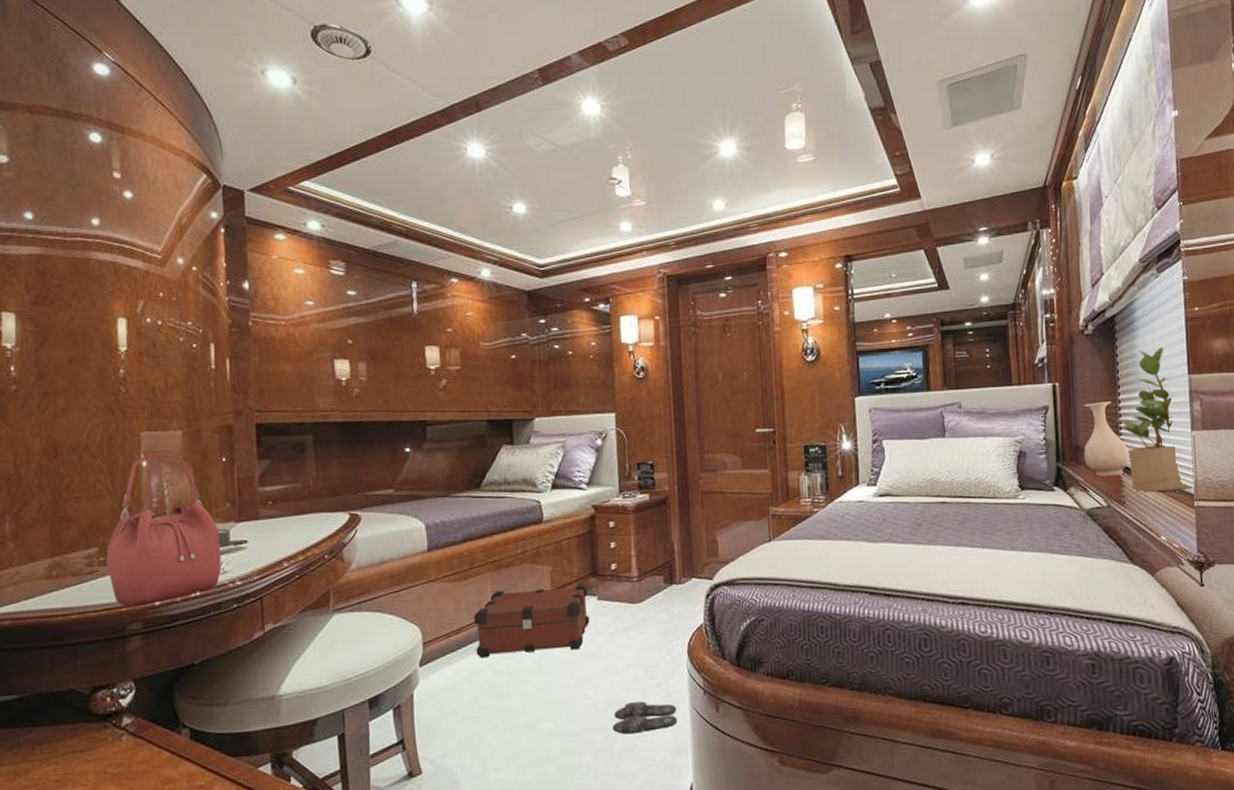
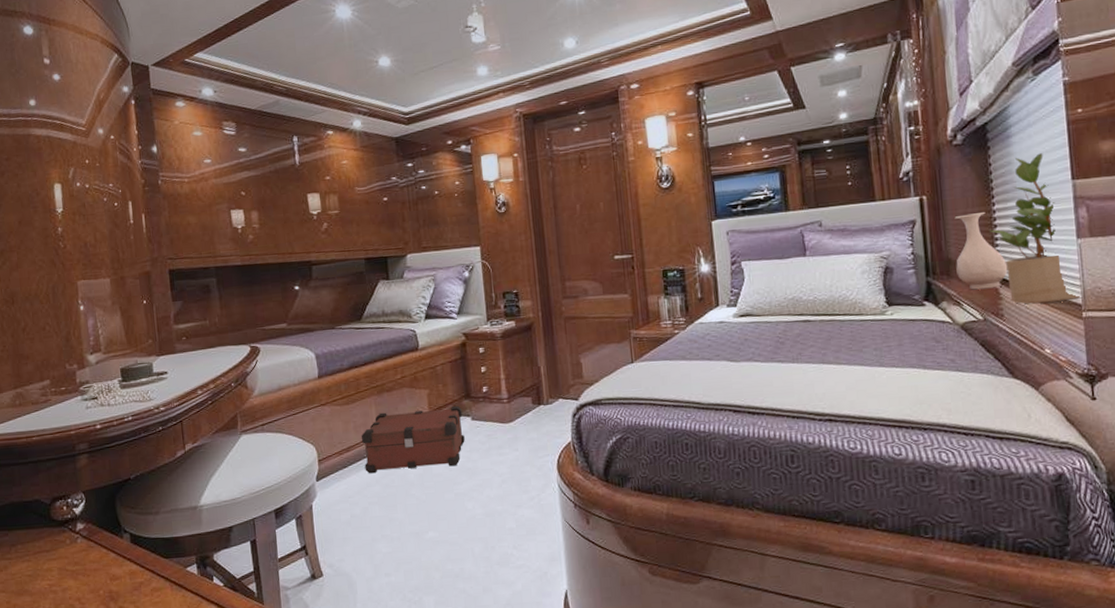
handbag: present [106,453,222,608] -> none [56,298,148,431]
slippers: present [613,701,678,735] -> none [491,513,551,544]

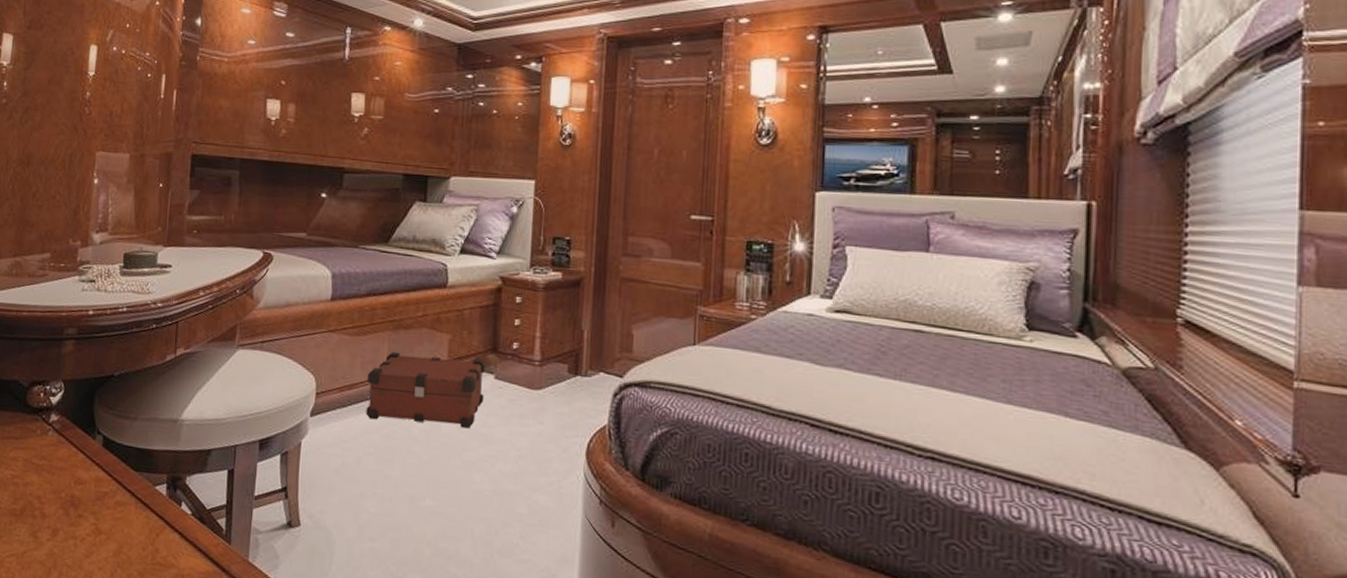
vase: present [954,212,1008,290] -> none [1125,232,1196,331]
potted plant: present [990,153,1083,304] -> none [1177,170,1296,364]

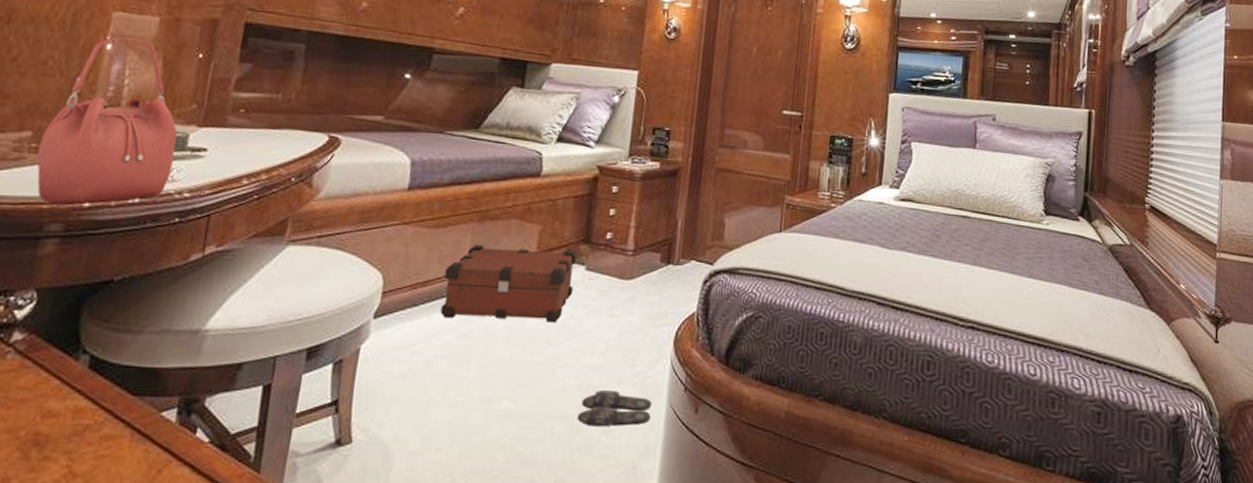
handbag: none [55,172,149,314] -> present [36,36,177,206]
slippers: none [496,496,568,533] -> present [578,389,652,427]

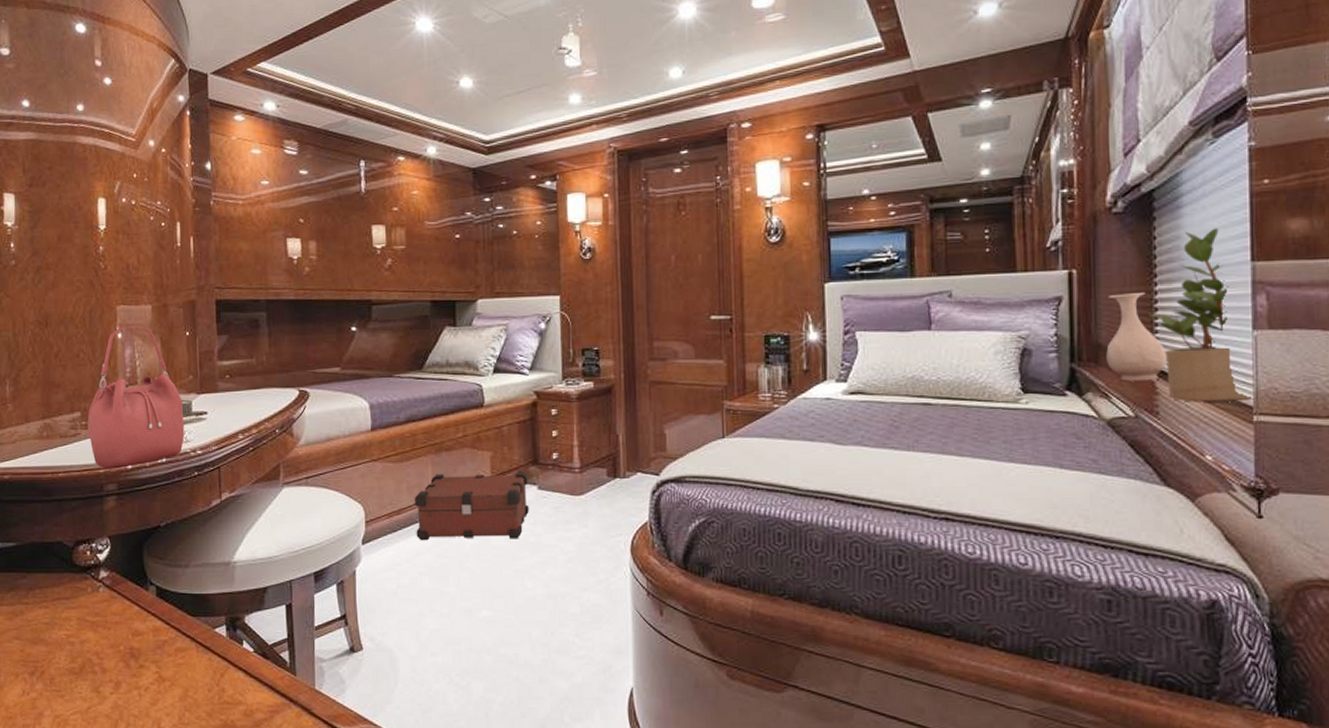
slippers: present [578,389,652,427] -> none [551,596,619,631]
vase: none [1112,135,1158,215] -> present [1106,293,1168,382]
potted plant: none [1147,89,1218,240] -> present [1149,228,1255,402]

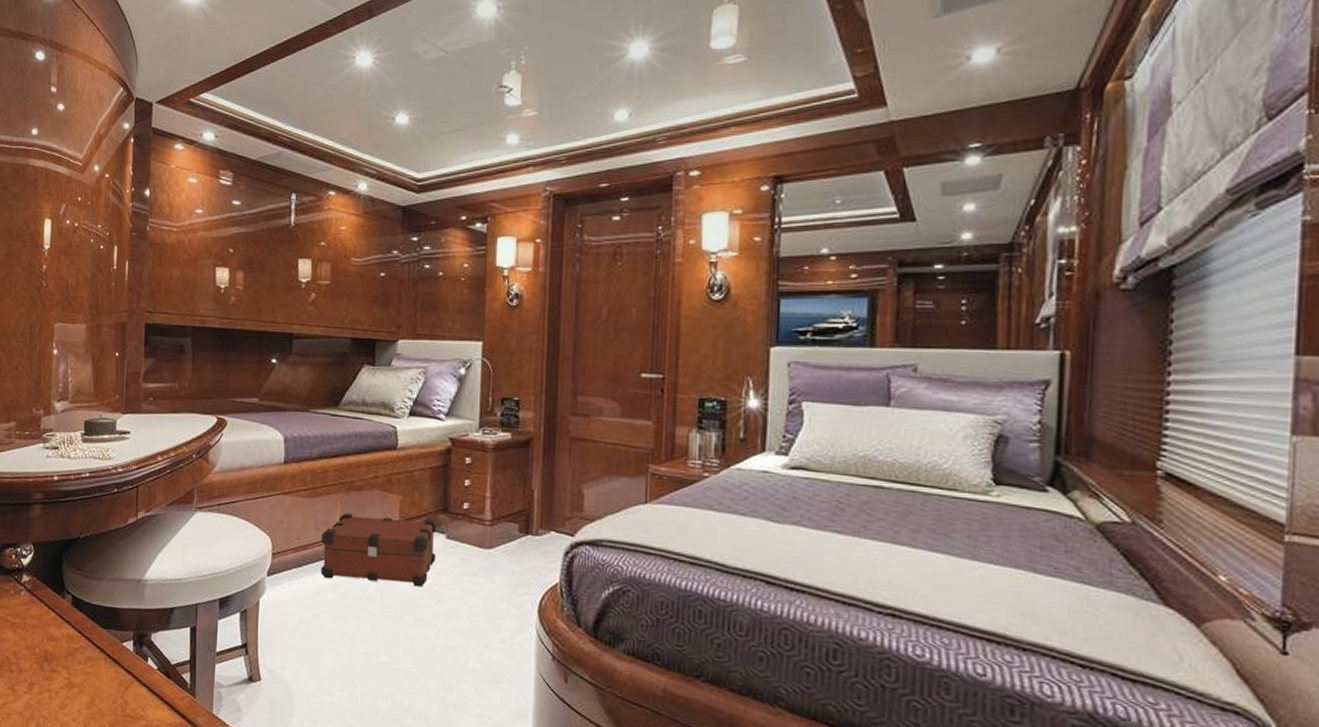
handbag: present [87,326,185,469] -> none [20,343,109,479]
vase: present [1106,293,1168,382] -> none [1100,382,1178,484]
potted plant: present [1149,228,1255,402] -> none [1158,314,1288,517]

